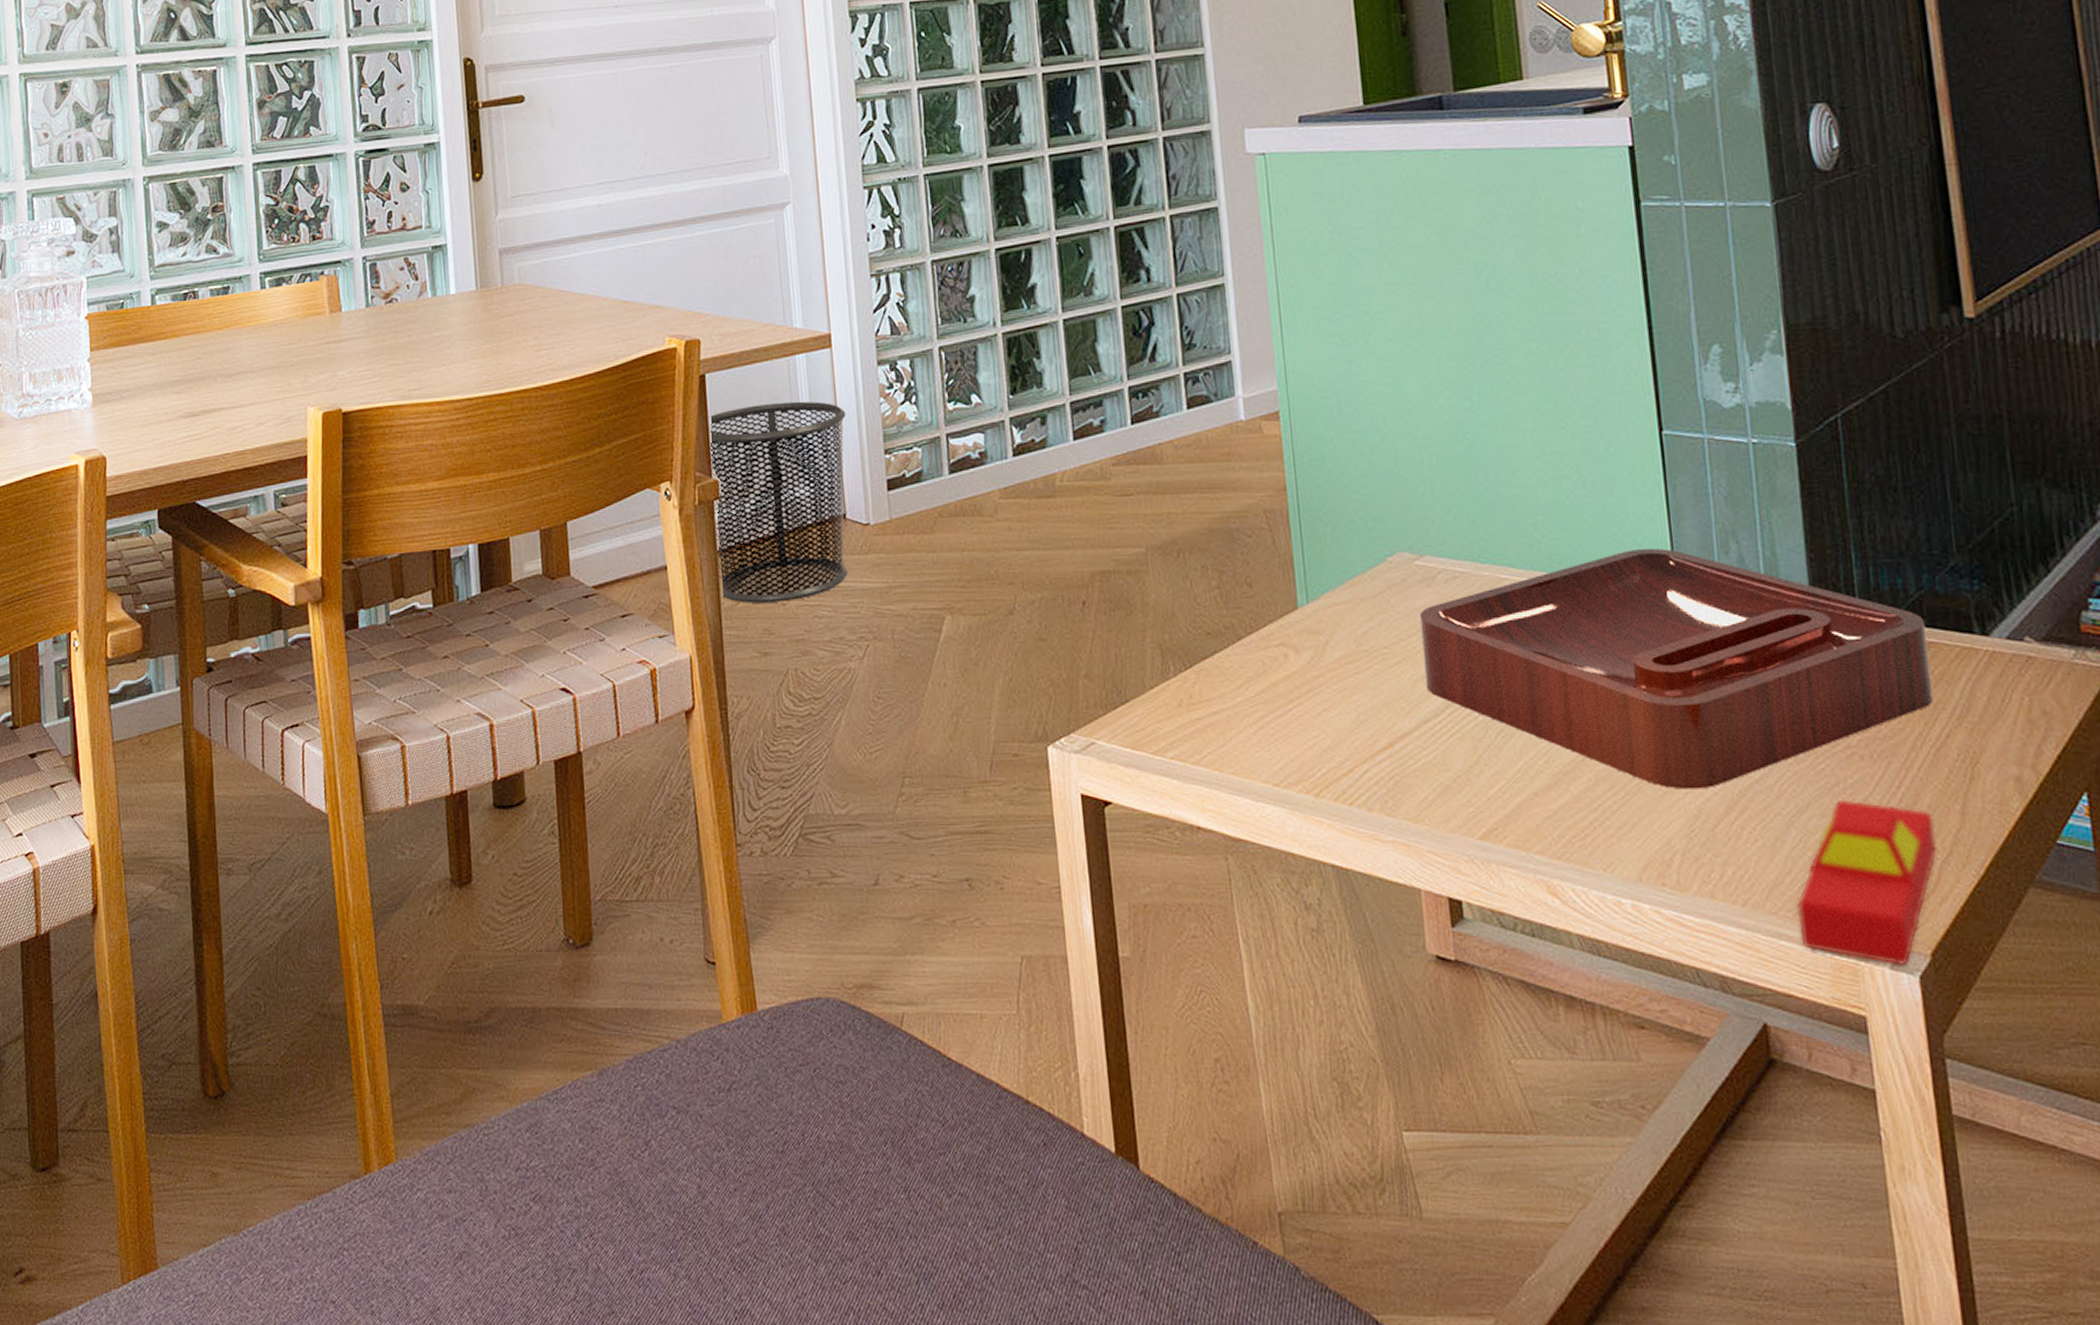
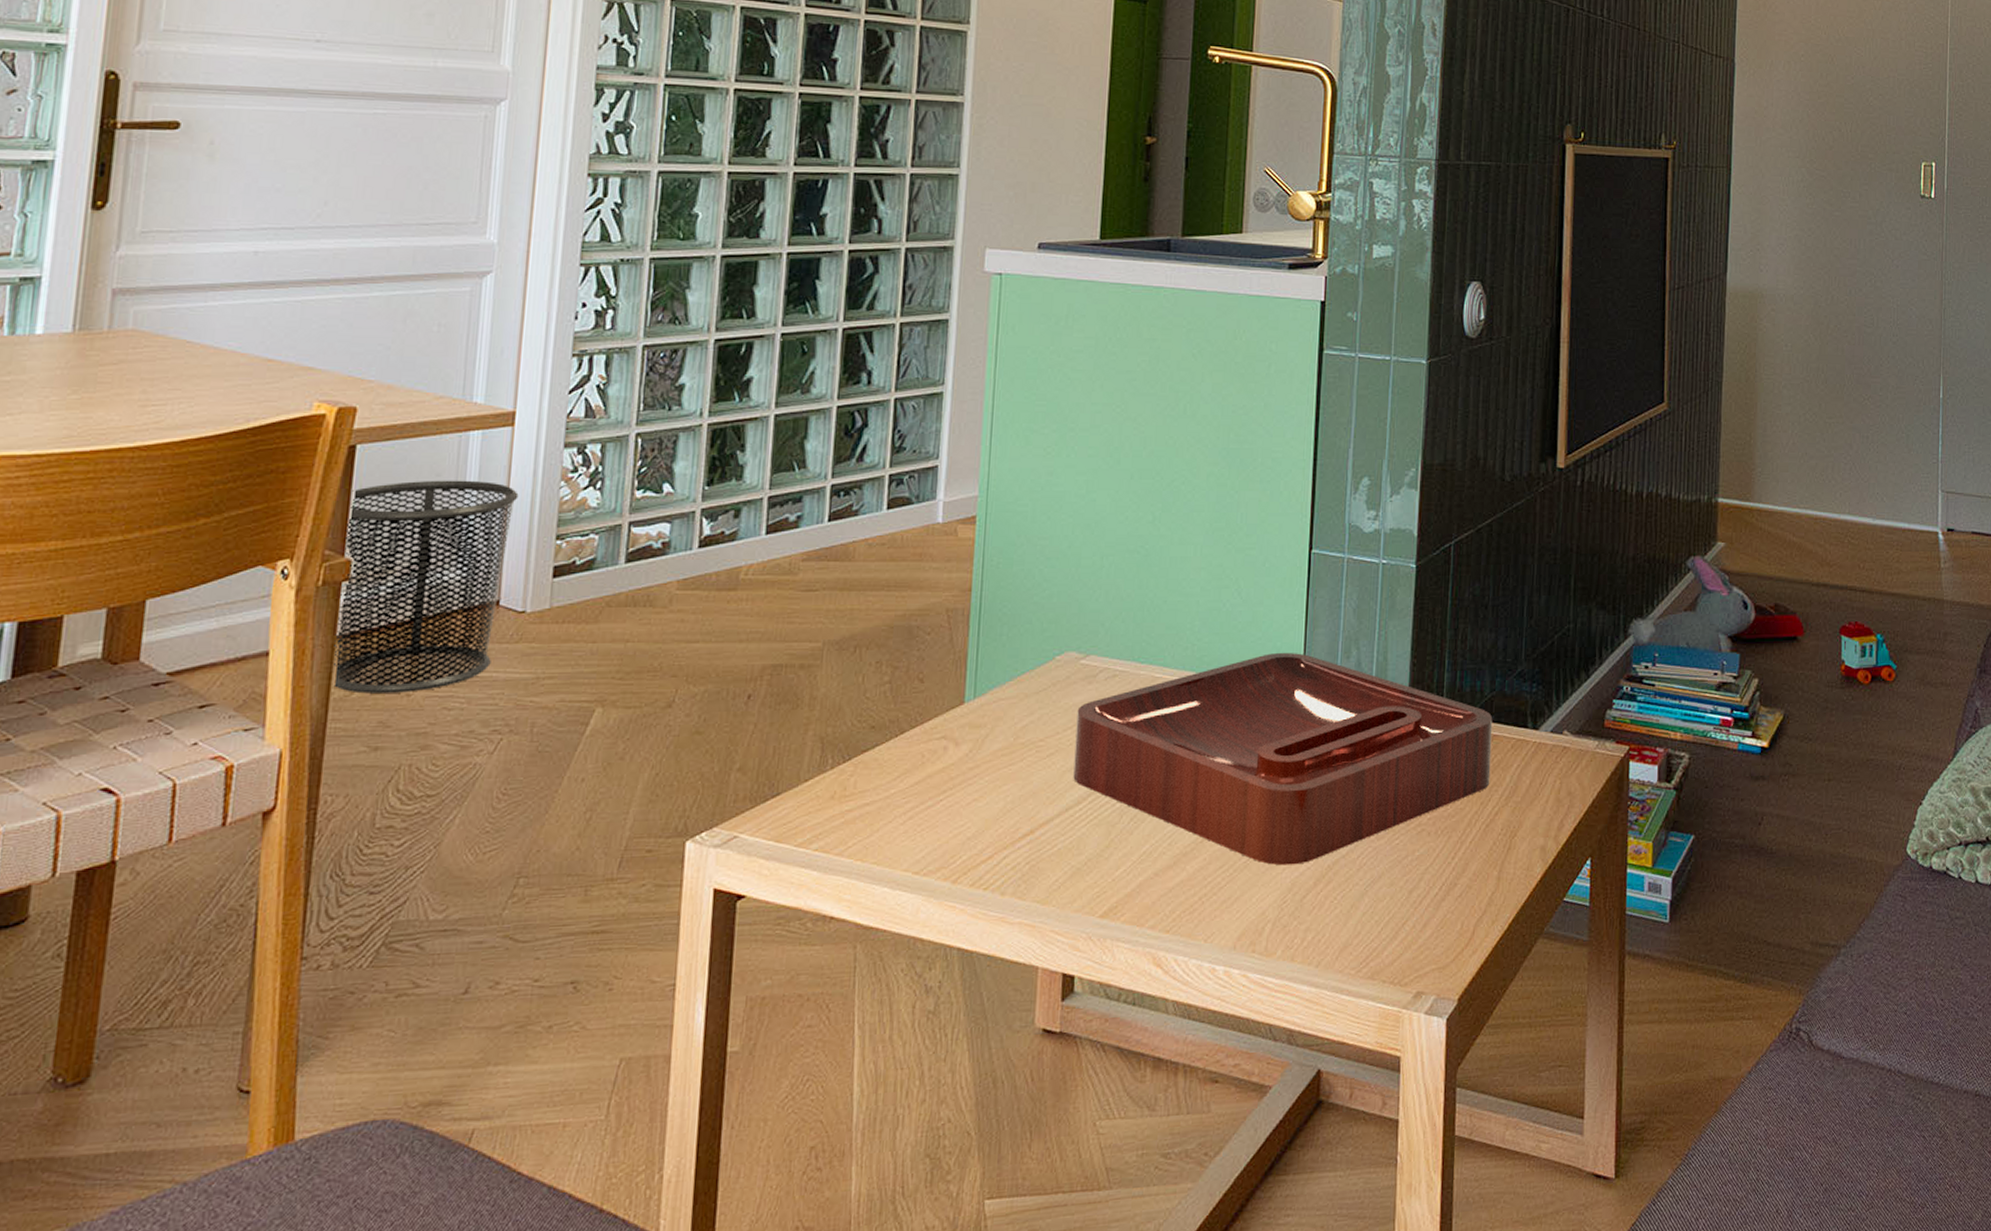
toy car: present [1797,799,1937,965] -> none [1359,870,1476,1010]

